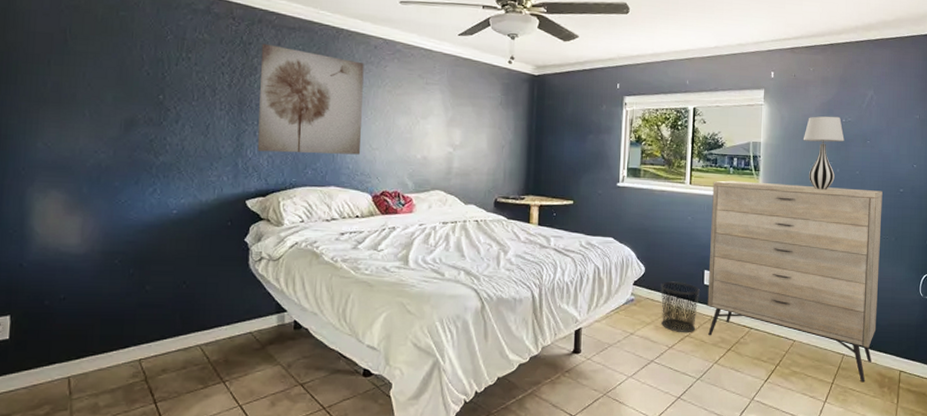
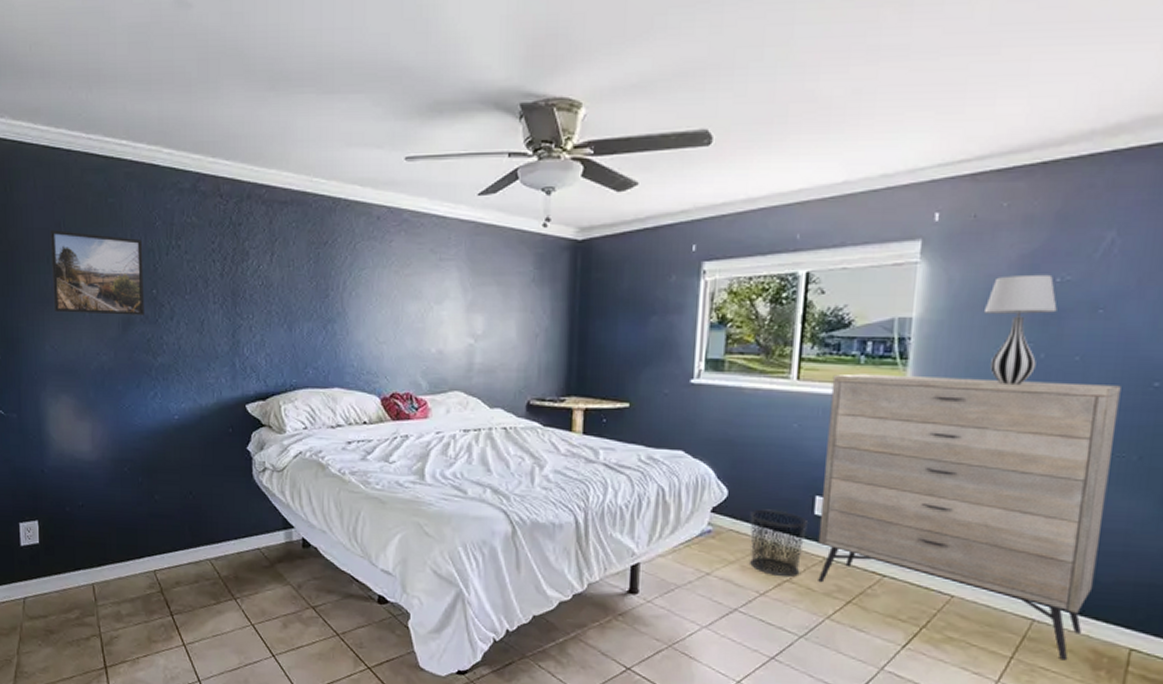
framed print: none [50,35,152,118] -> present [50,230,144,316]
wall art: present [257,43,364,155] -> none [252,223,366,350]

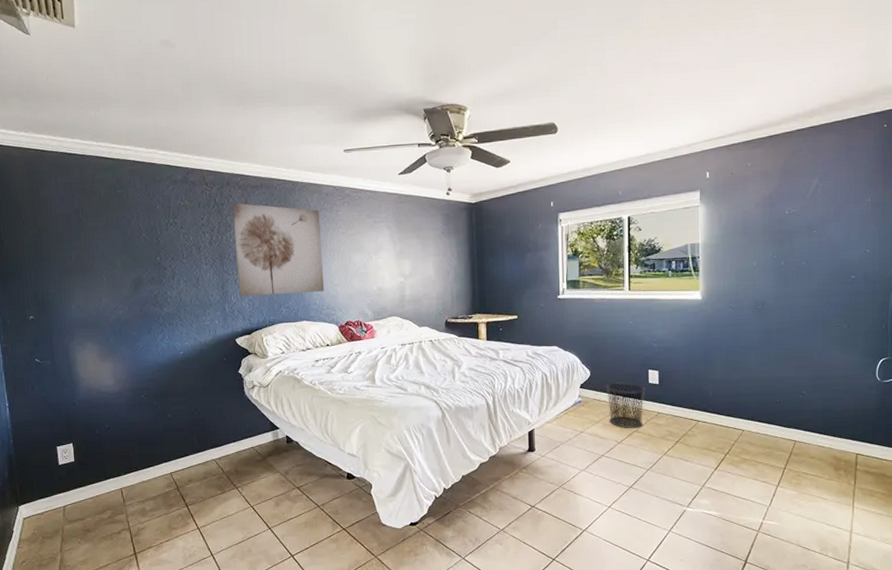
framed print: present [50,230,144,316] -> none [70,216,151,280]
wall art: none [252,223,366,350] -> present [232,203,325,297]
dresser: present [818,373,1121,661] -> none [652,279,832,466]
table lamp: present [983,274,1057,384] -> none [743,209,788,284]

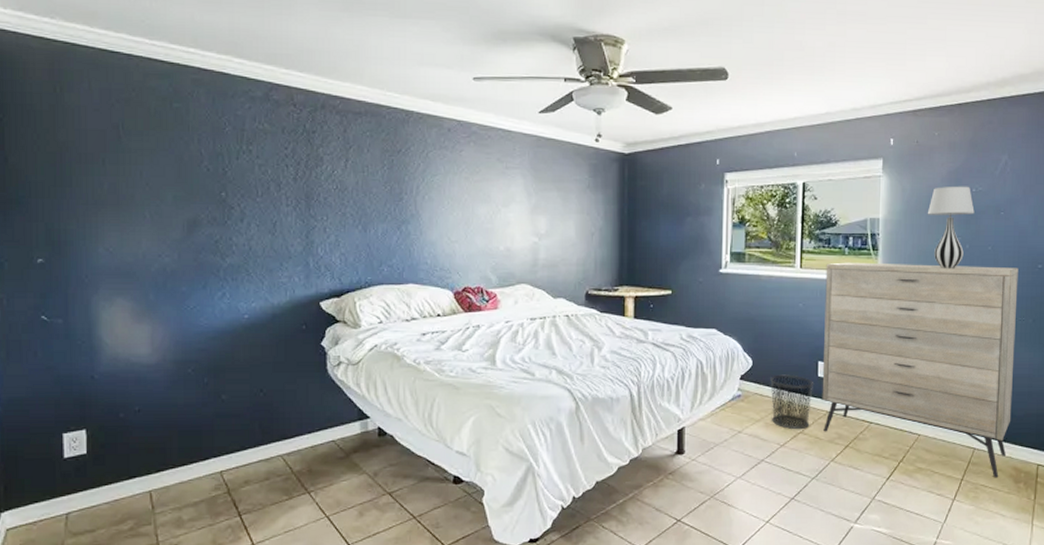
wall art: present [232,203,325,297] -> none [326,131,439,250]
dresser: none [652,279,832,466] -> present [822,262,1019,478]
table lamp: none [743,209,788,284] -> present [927,186,975,268]

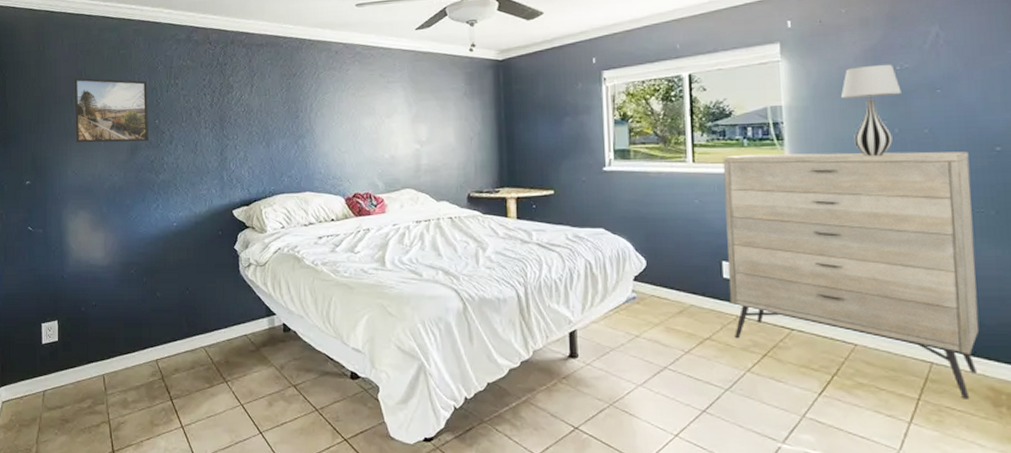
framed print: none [106,132,212,218] -> present [73,77,149,143]
waste bin: present [770,374,814,430] -> none [668,275,720,336]

